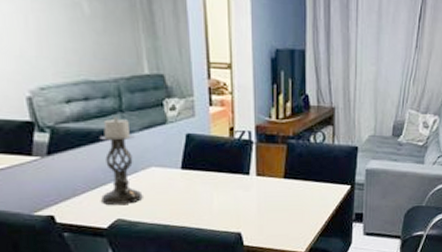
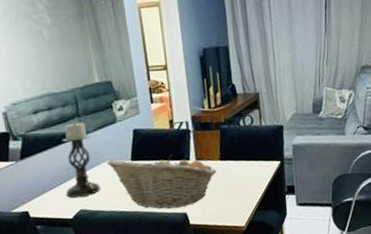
fruit basket: none [151,166,279,227] -> present [106,155,217,209]

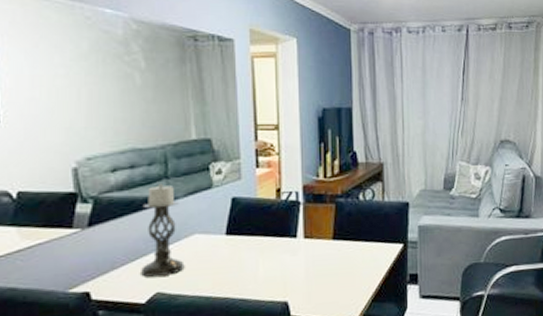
fruit basket: present [106,155,217,209] -> none [195,230,328,296]

